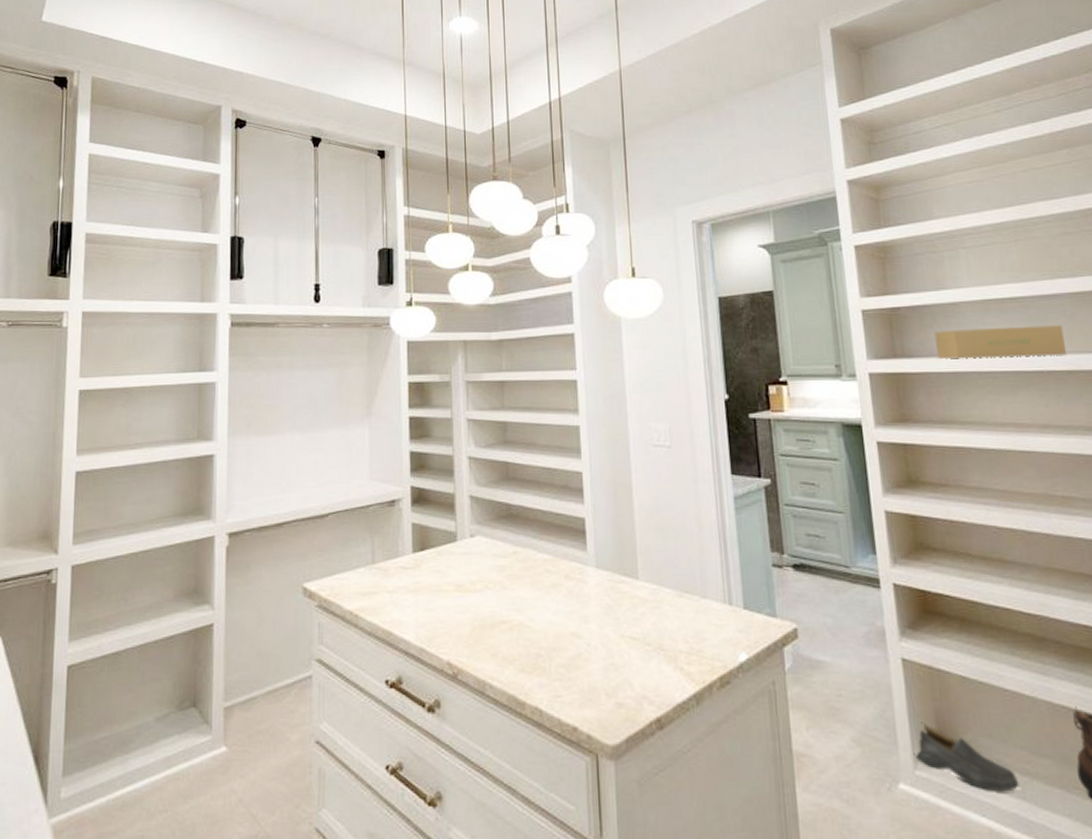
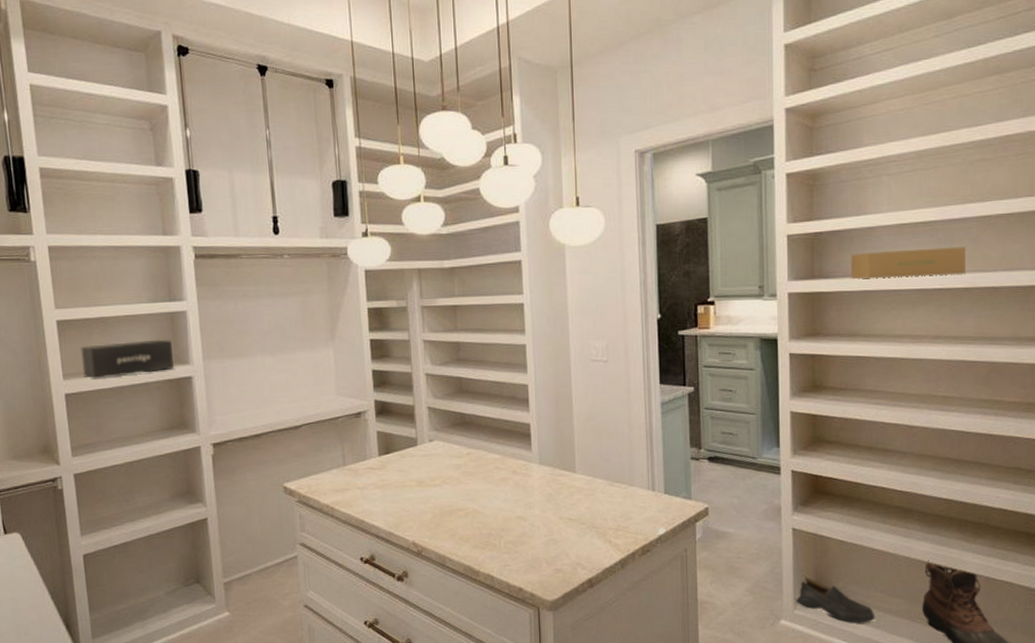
box: none [98,412,197,456] -> present [81,339,174,379]

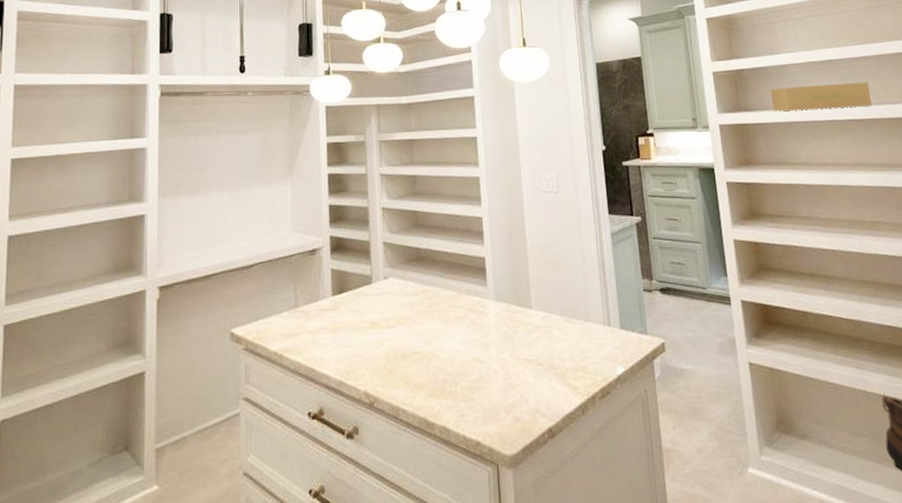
box: present [81,339,174,379] -> none [31,176,128,220]
loafer: present [794,575,875,623] -> none [759,415,842,468]

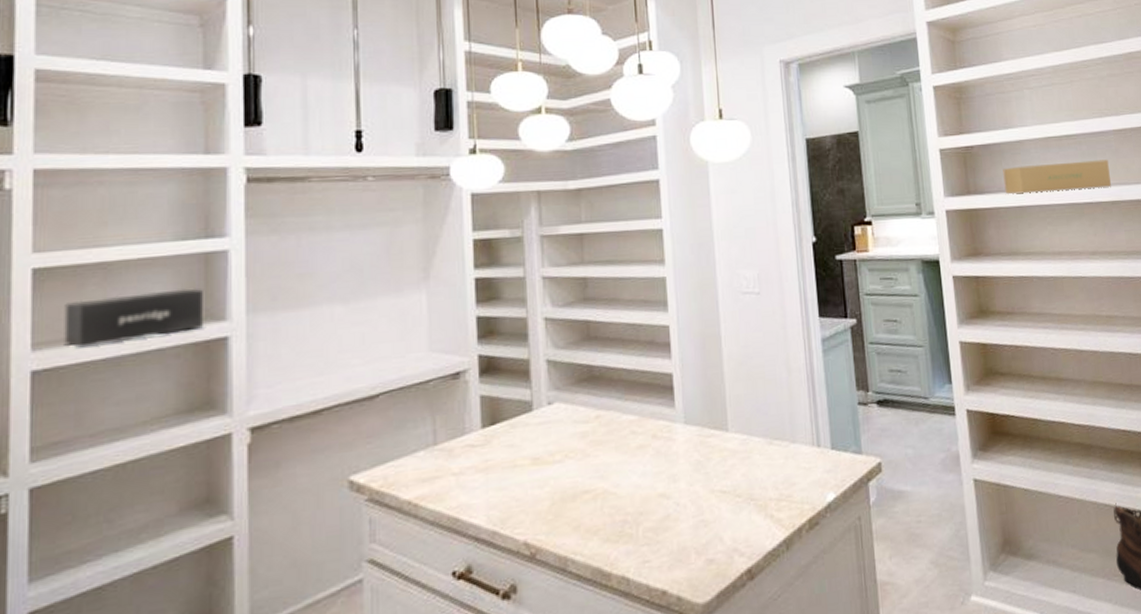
box: none [31,176,128,220] -> present [64,288,203,348]

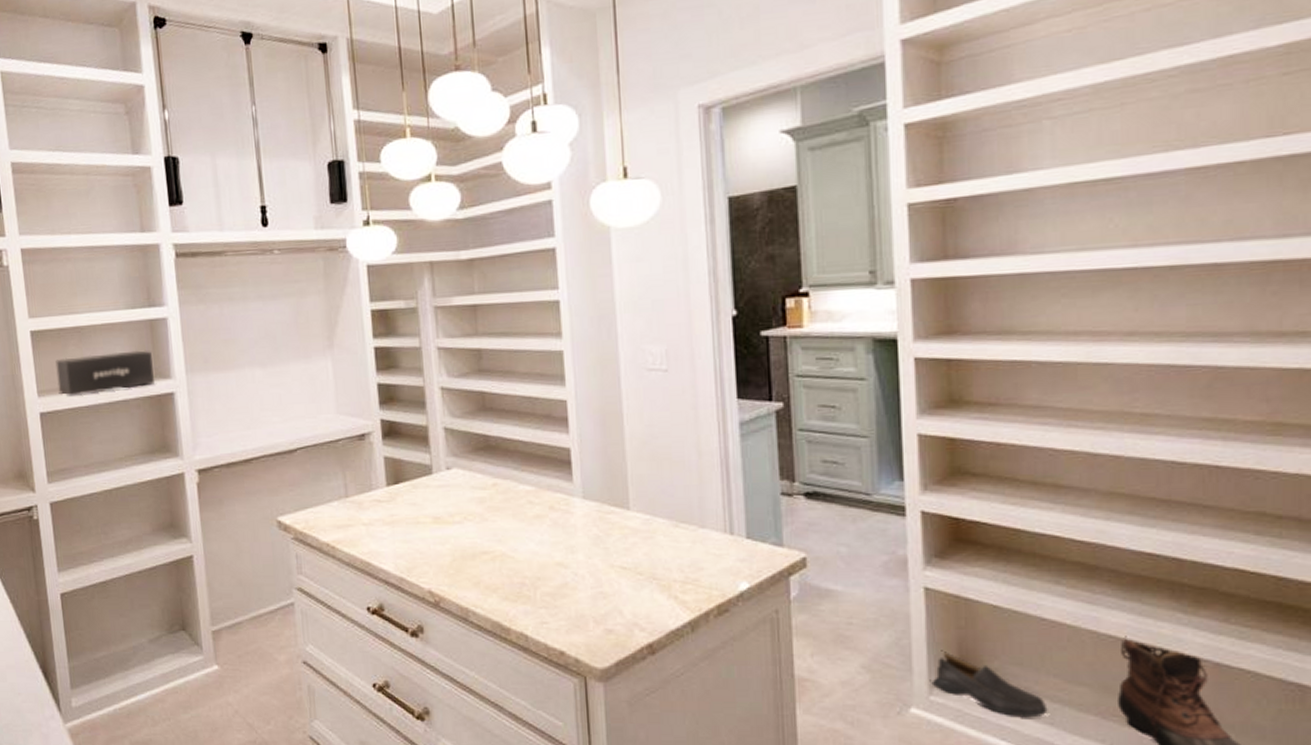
loafer: none [983,536,1071,589] -> present [929,650,1048,717]
box: present [1003,159,1111,195] -> none [999,209,1171,259]

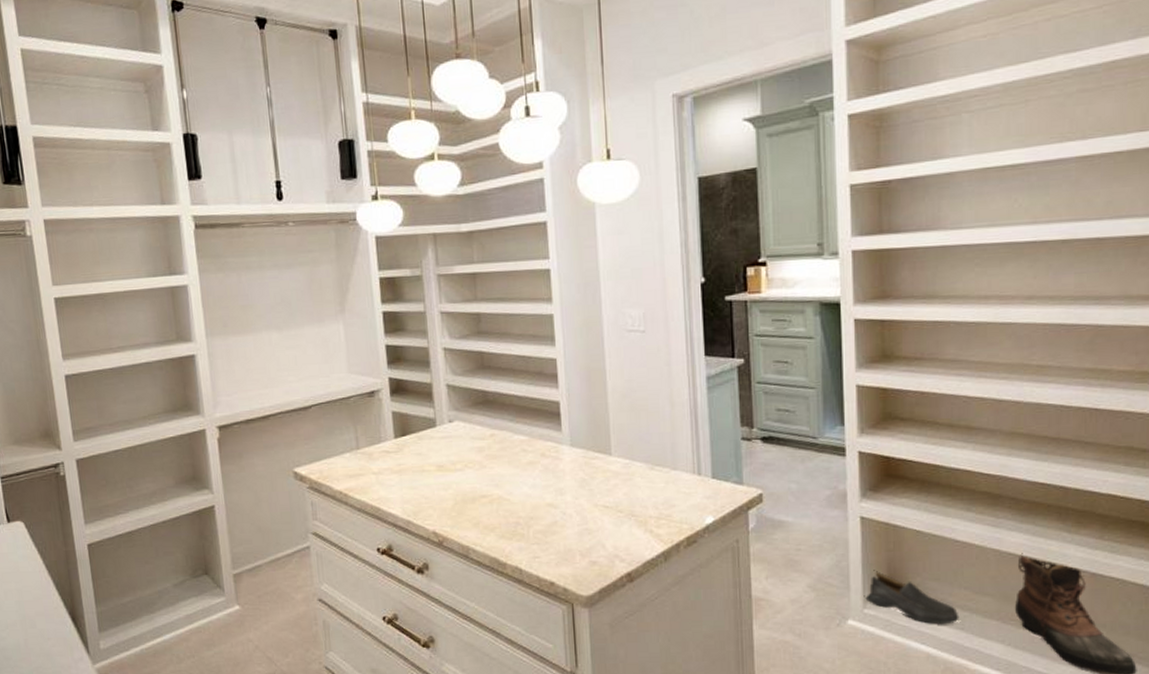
box: present [55,350,154,396] -> none [79,315,176,359]

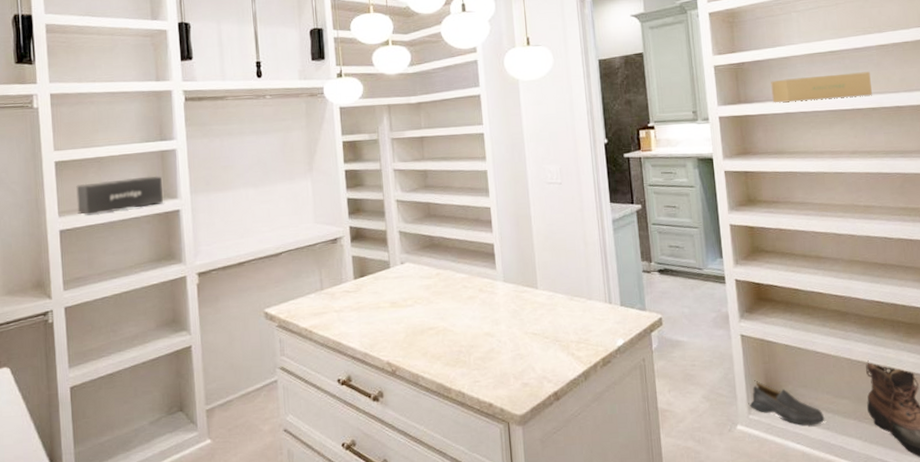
box: none [79,315,176,359] -> present [76,175,163,215]
box: none [925,192,1064,233] -> present [771,71,872,103]

